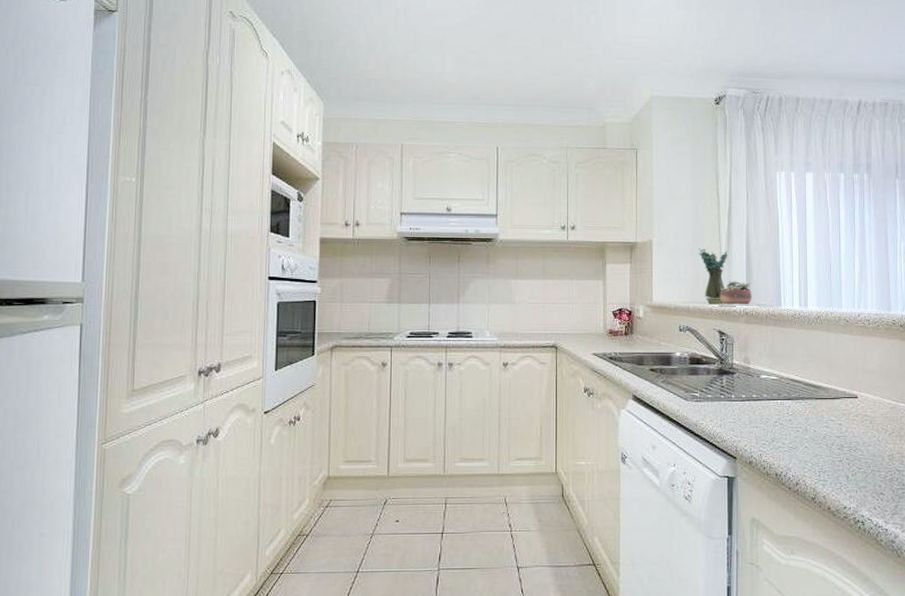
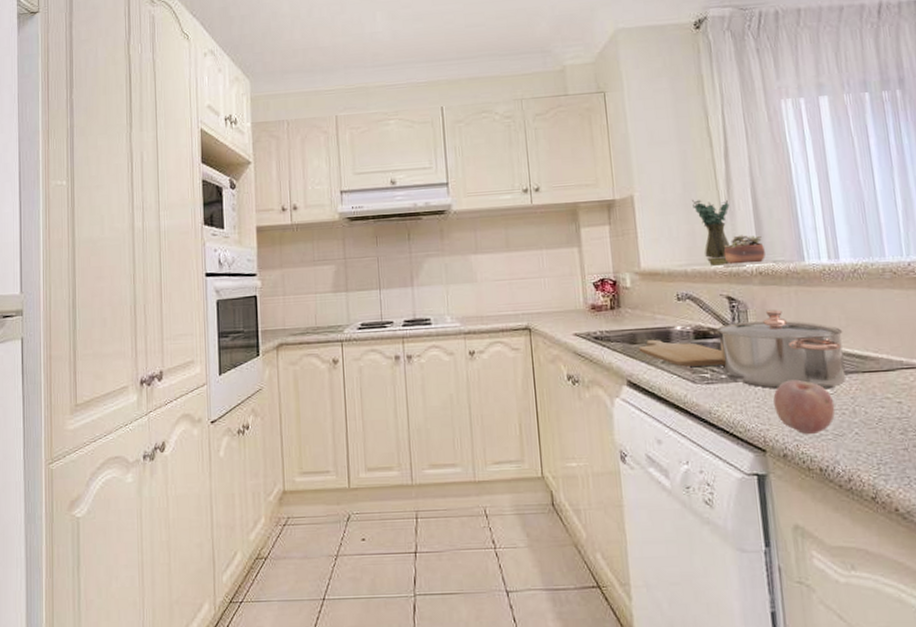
chopping board: none [644,362,710,386] -> present [638,339,723,367]
cooking pot: none [708,344,804,411] -> present [716,309,846,389]
fruit: none [746,402,792,447] -> present [773,379,836,435]

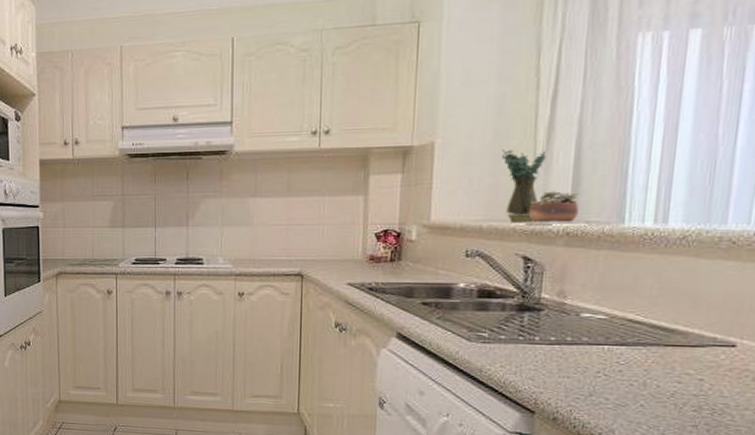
chopping board: present [638,339,723,367] -> none [414,294,506,325]
cooking pot: present [716,309,846,389] -> none [502,273,653,359]
fruit: present [773,379,836,435] -> none [553,346,624,402]

